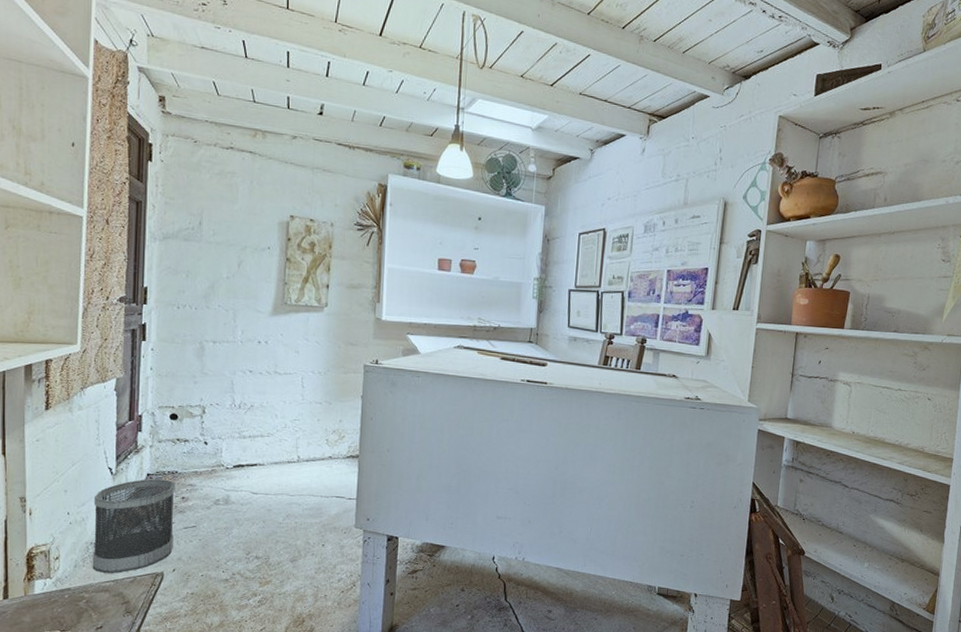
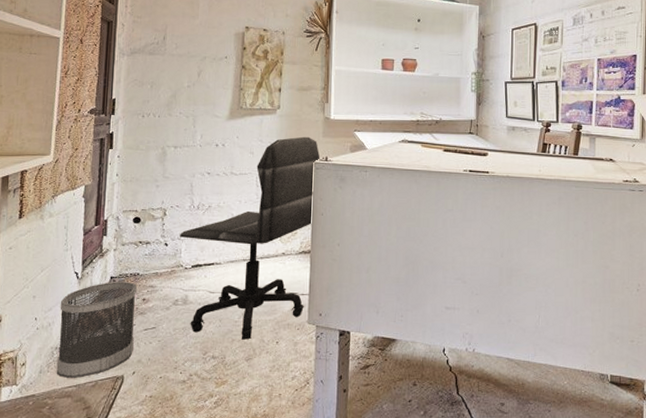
office chair: none [220,337,371,542] -> present [180,136,320,340]

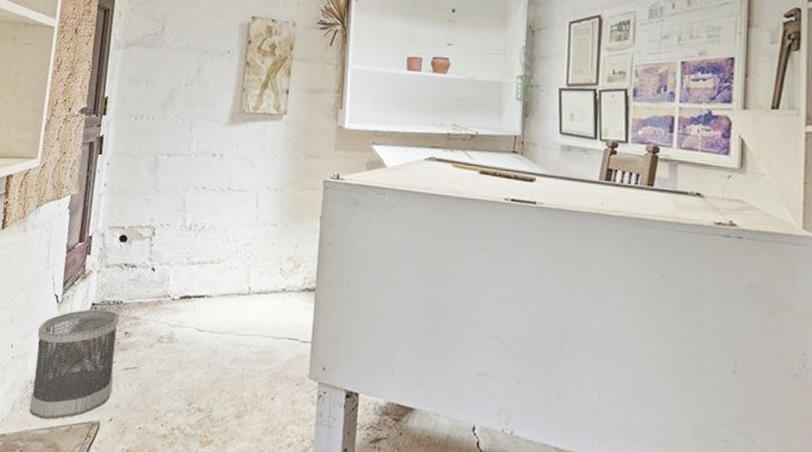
office chair: present [180,136,320,340] -> none [168,148,331,392]

